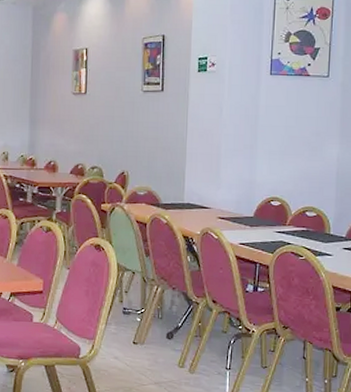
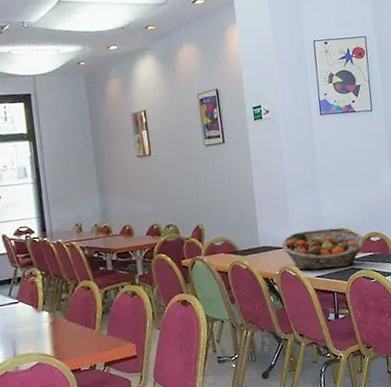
fruit basket: none [207,194,300,239] -> present [281,228,366,271]

